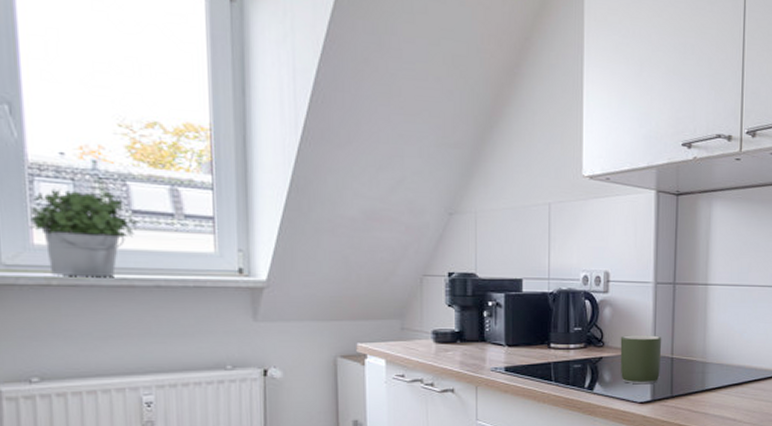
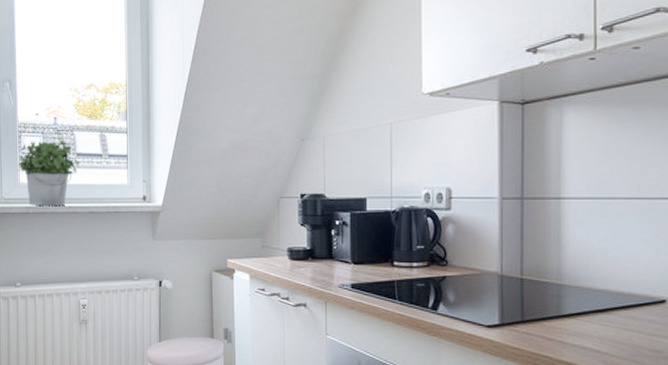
mug: present [620,335,662,385] -> none [464,254,510,307]

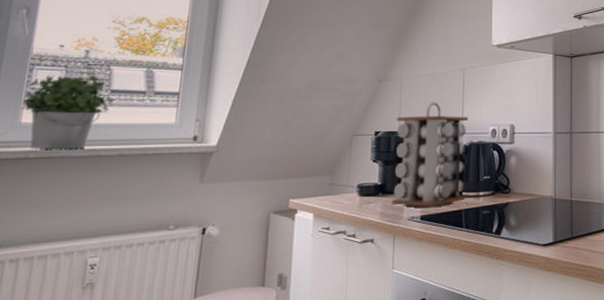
spice rack: none [321,162,399,275] -> present [391,102,469,208]

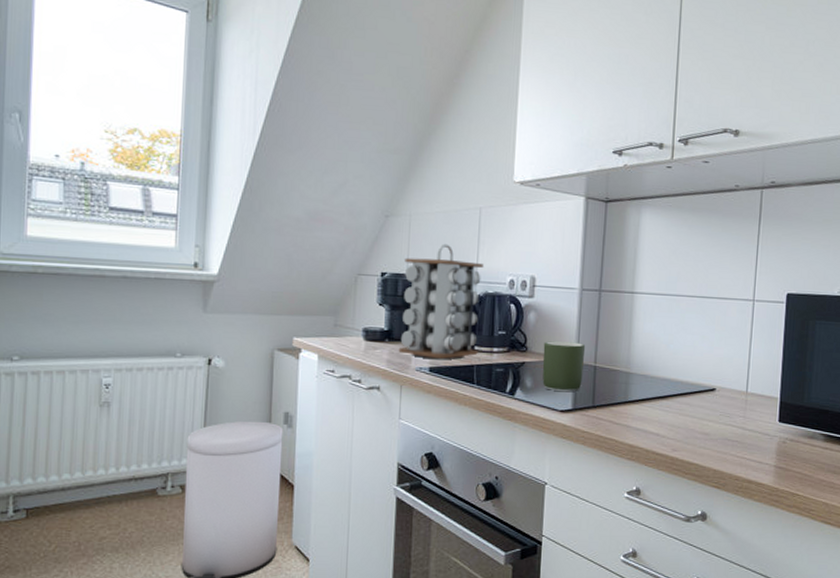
potted plant: present [20,75,114,150] -> none [24,186,113,267]
mug: none [524,180,562,227] -> present [542,341,586,392]

